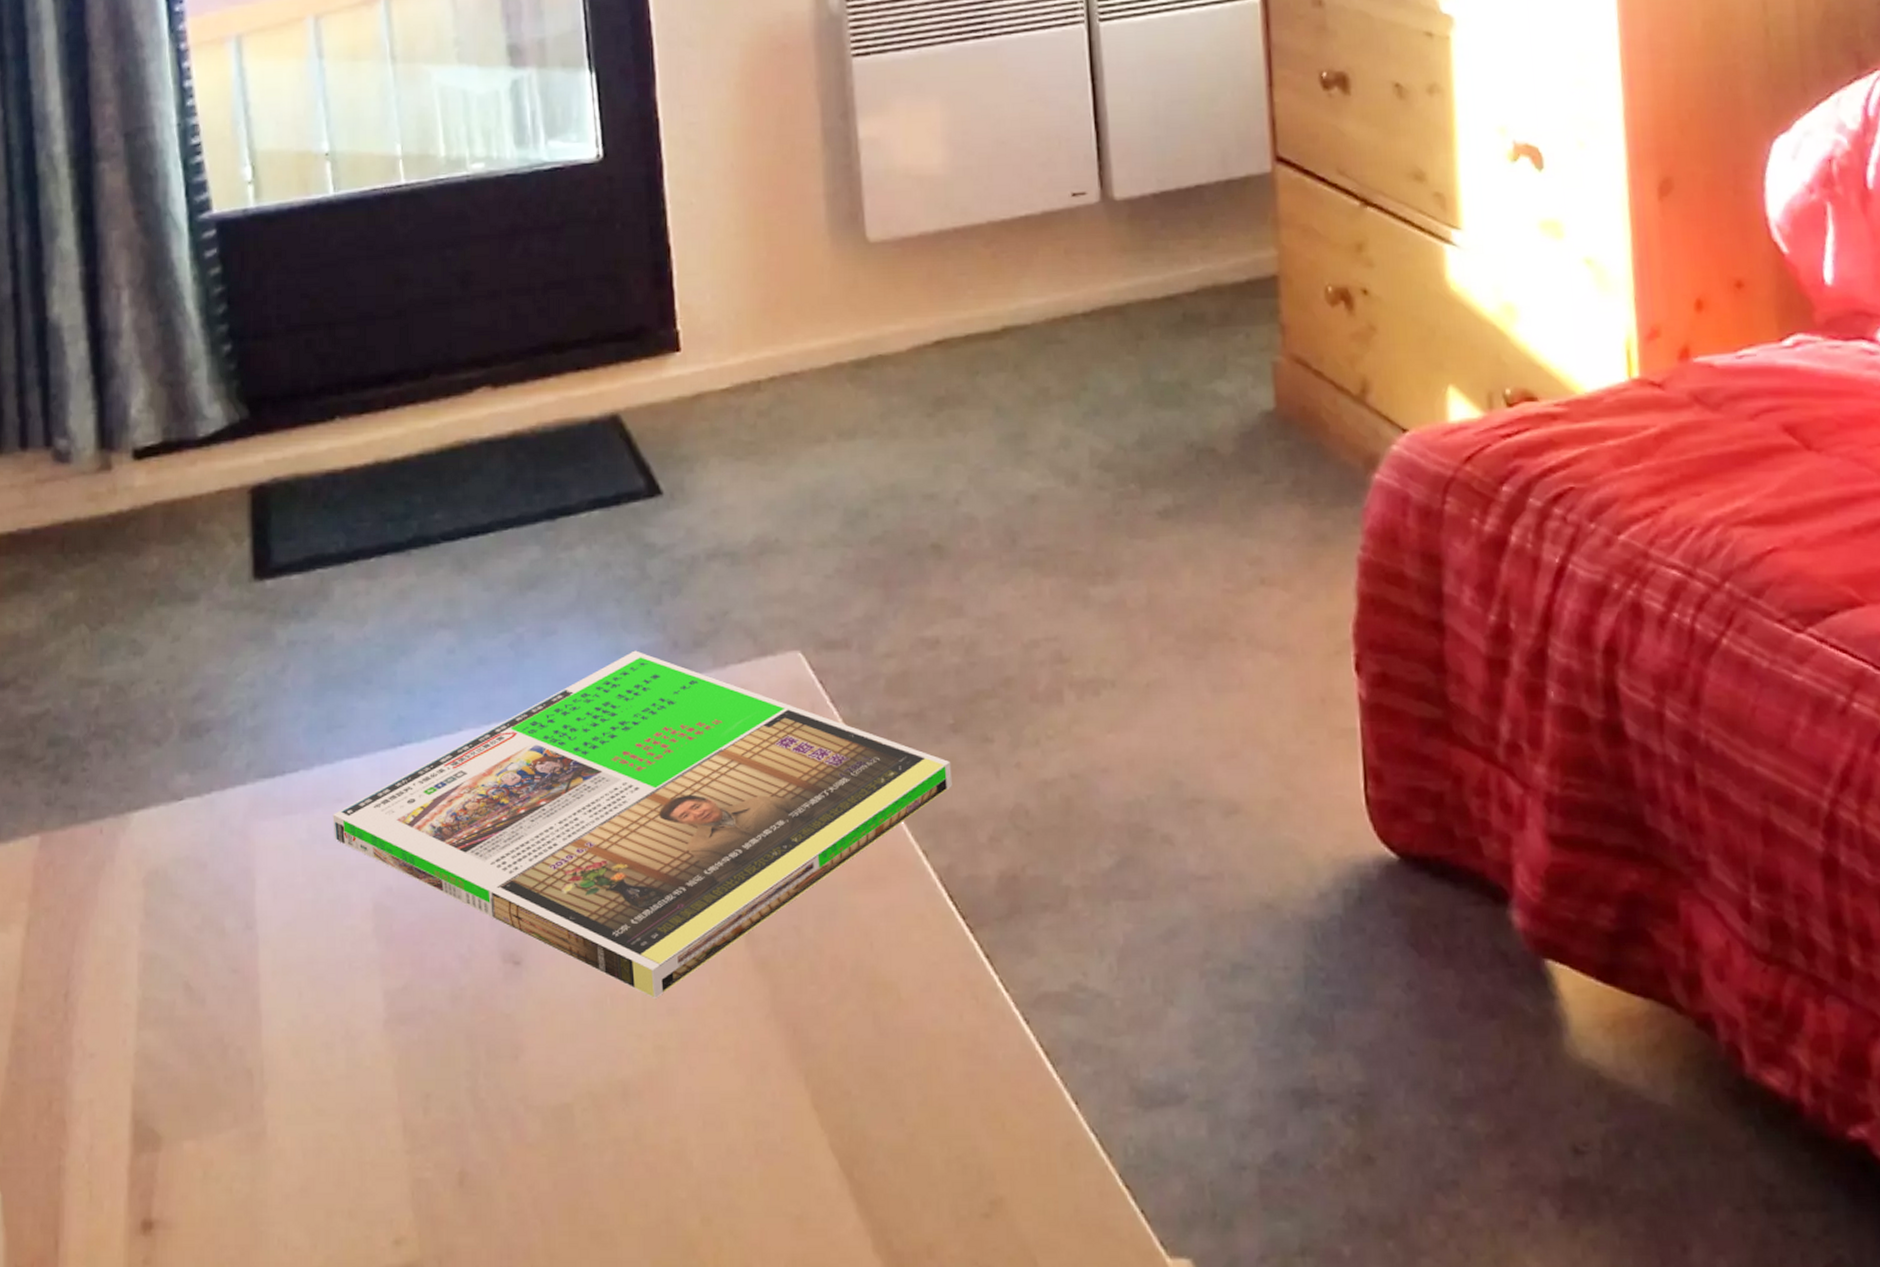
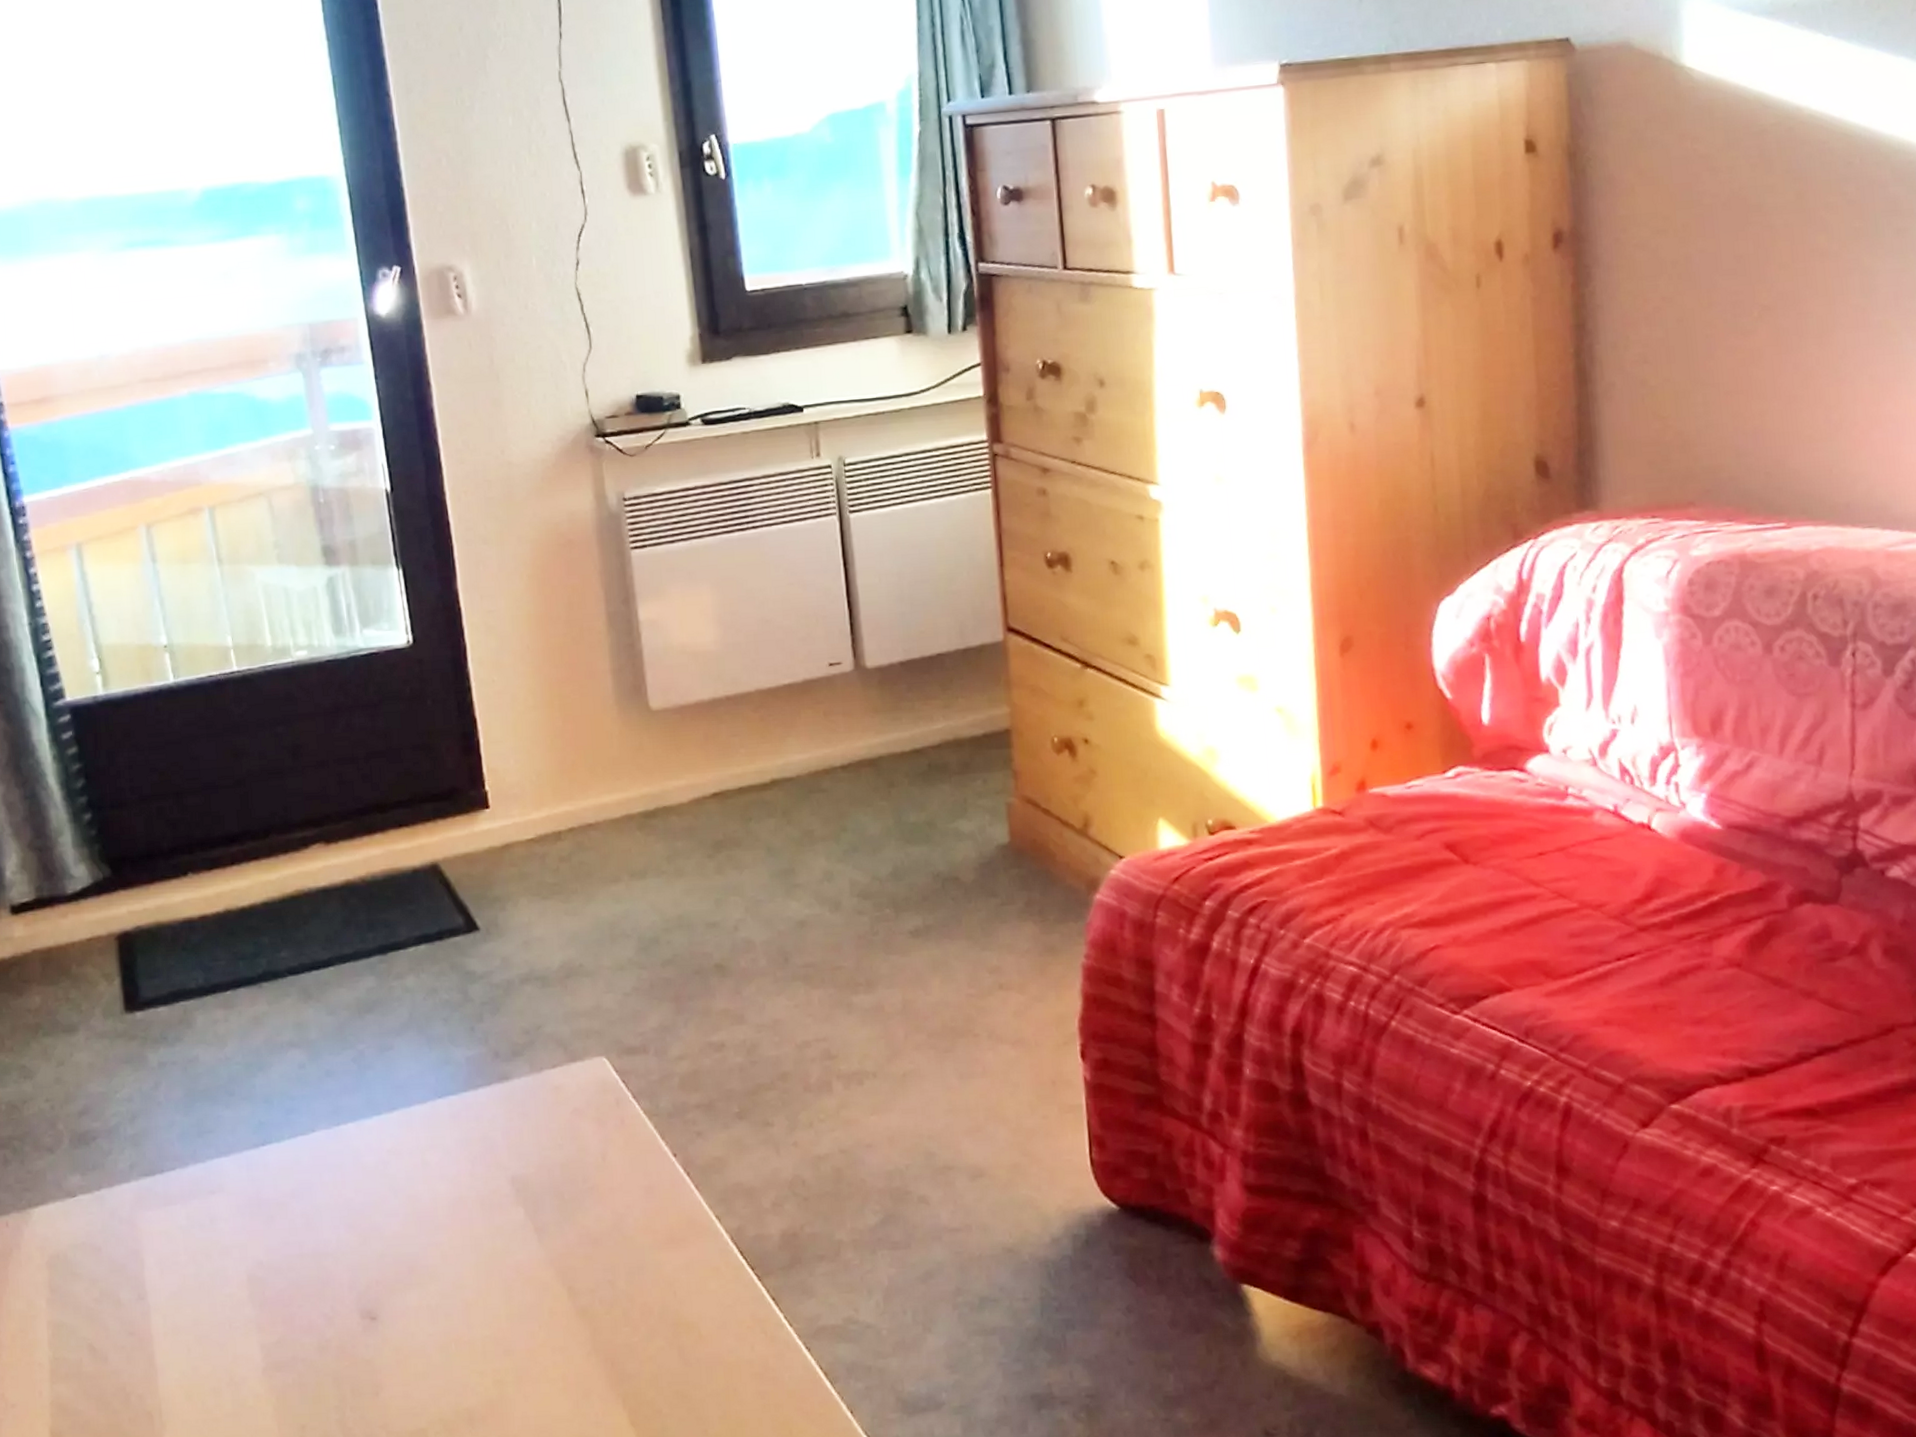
magazine: present [333,650,952,998] -> none [207,1060,739,1343]

